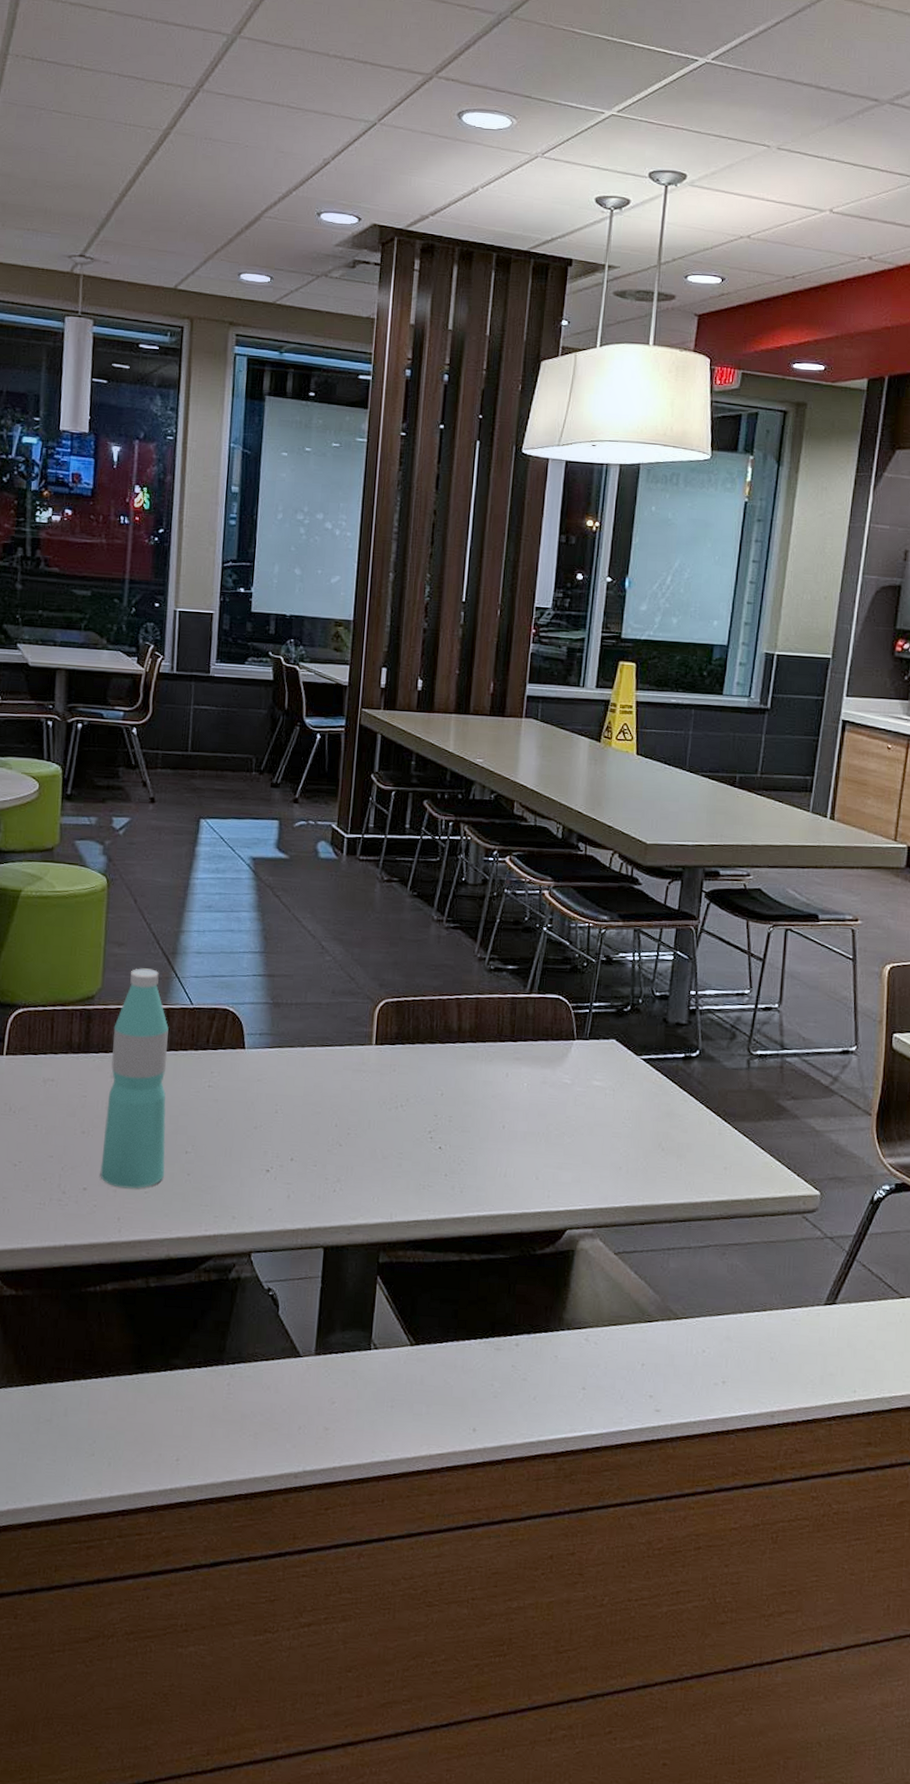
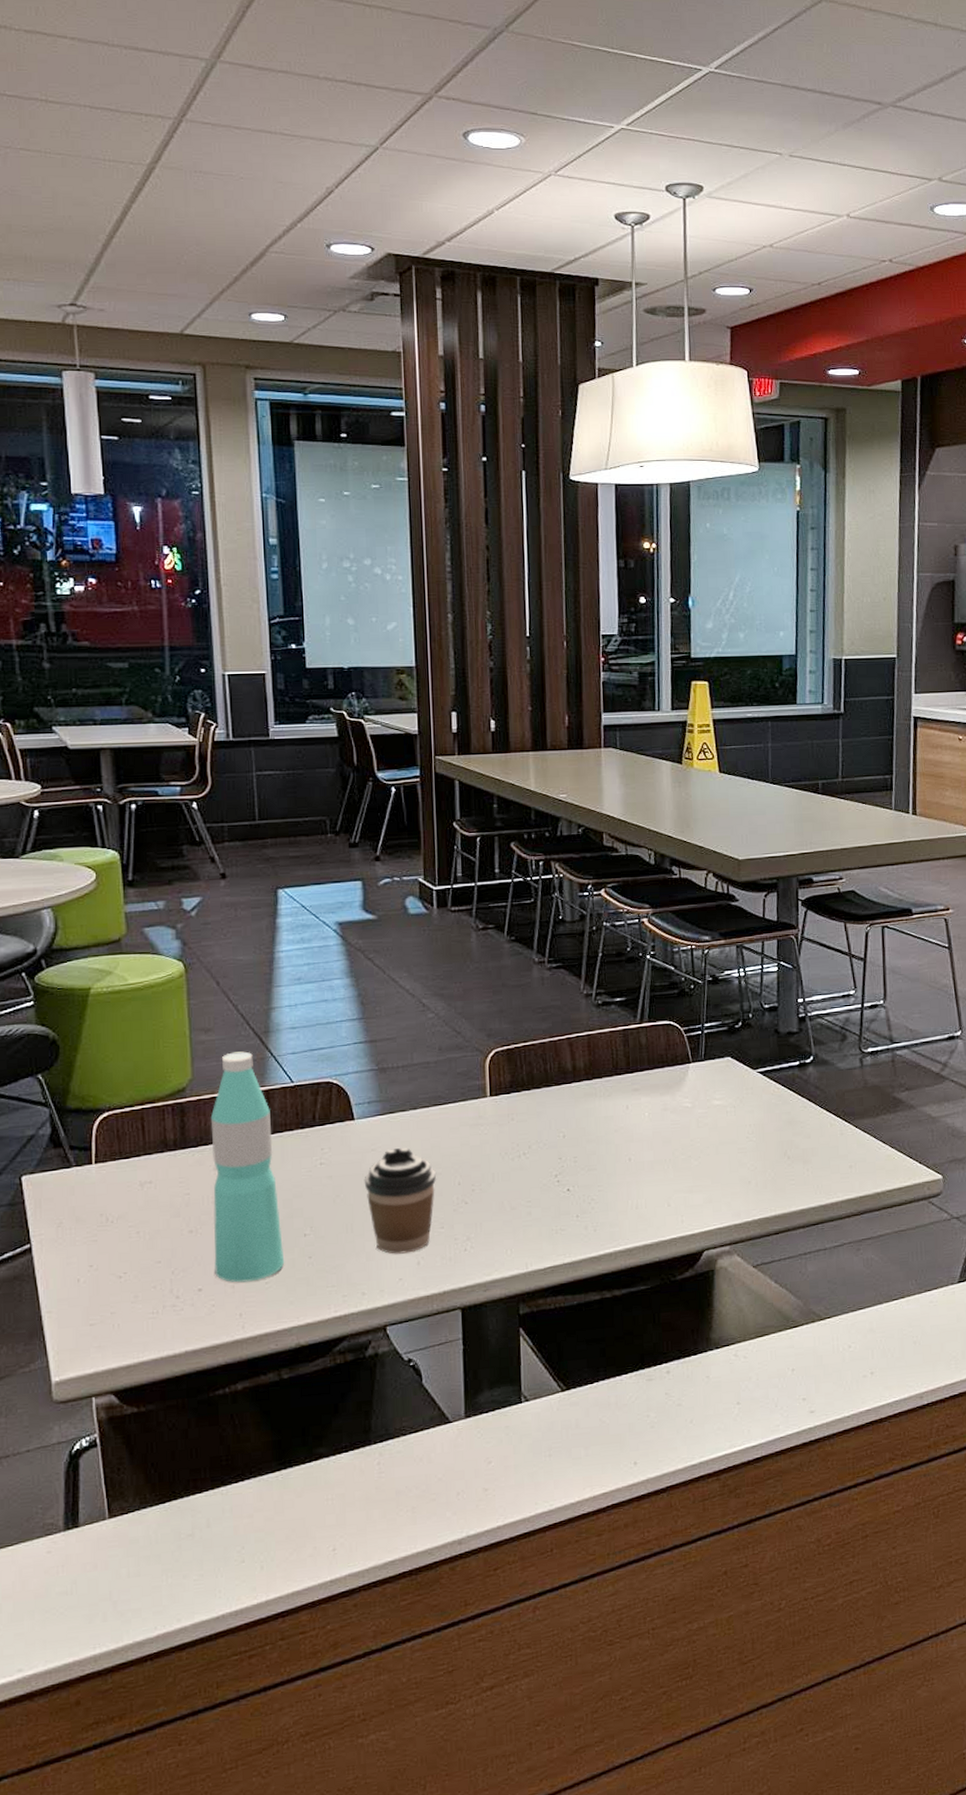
coffee cup: none [247,1082,316,1186] -> present [364,1148,437,1254]

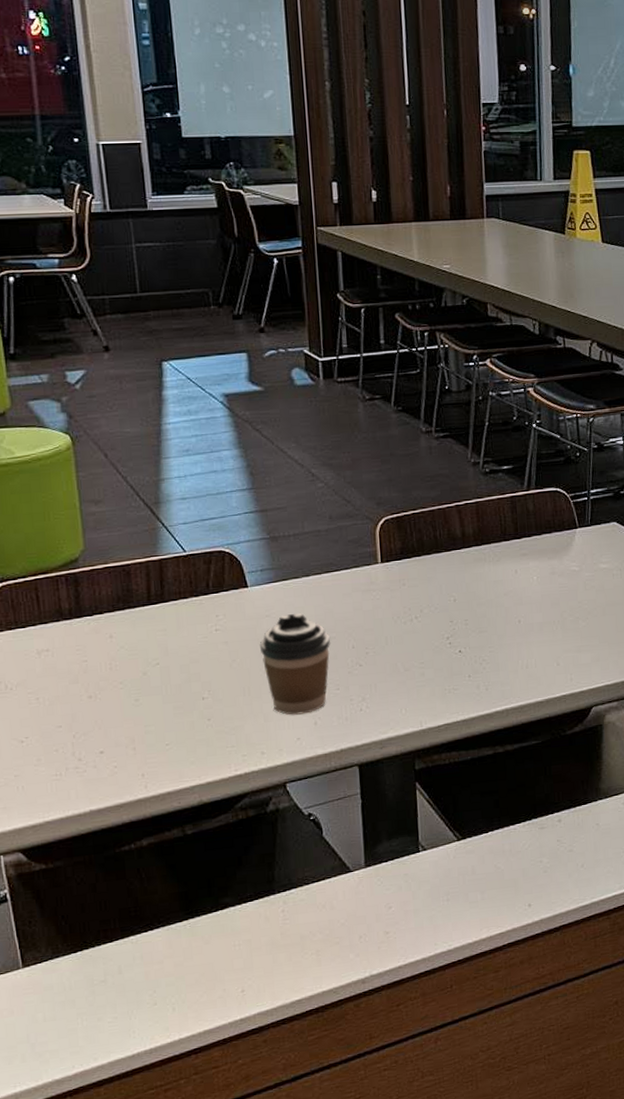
water bottle: present [210,1051,285,1283] -> none [104,522,184,745]

